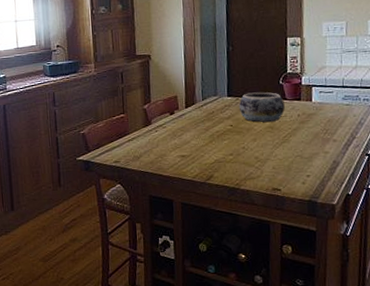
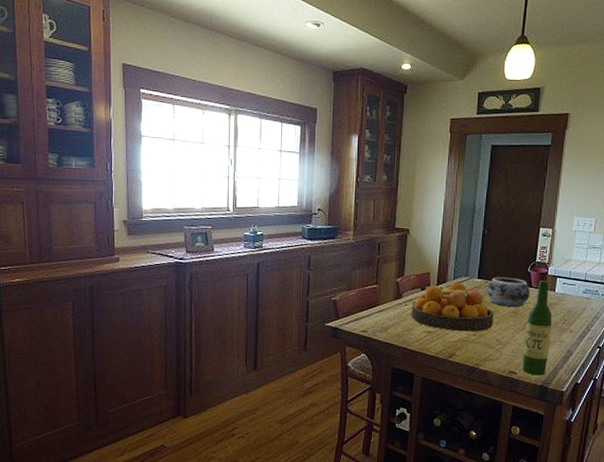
fruit bowl: none [162,102,249,153] -> present [411,282,494,332]
wine bottle: none [285,91,313,190] -> present [522,280,552,376]

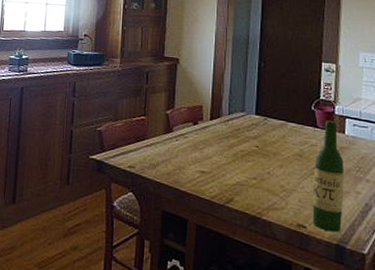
fruit bowl: present [411,282,494,332] -> none [183,117,275,175]
decorative bowl: present [487,277,530,307] -> none [266,114,315,149]

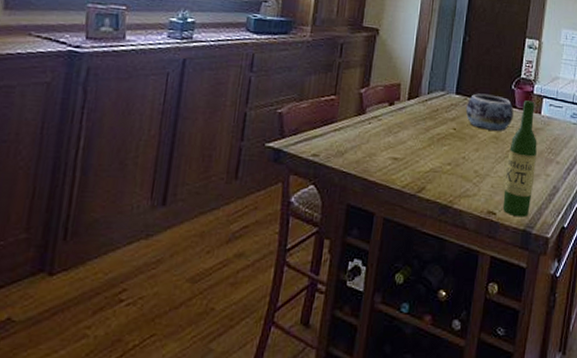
decorative bowl: none [266,114,315,149] -> present [465,93,514,131]

